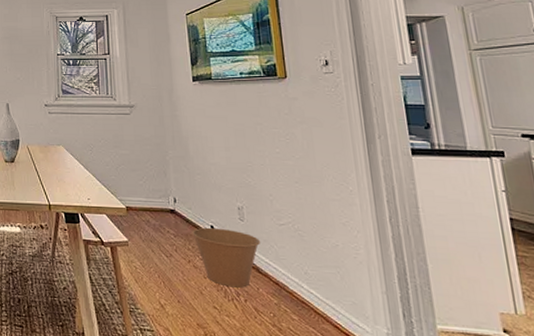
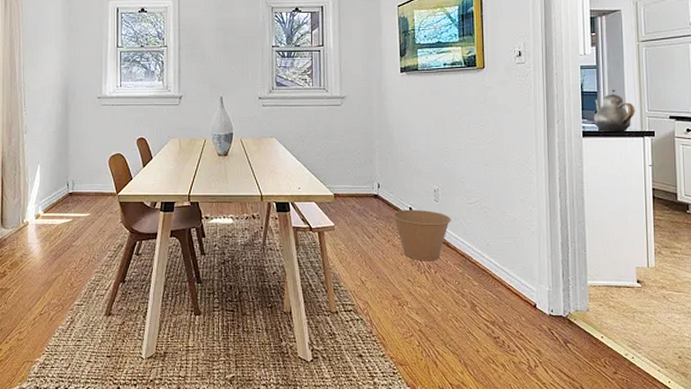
teapot: none [422,102,476,152] -> present [594,89,635,133]

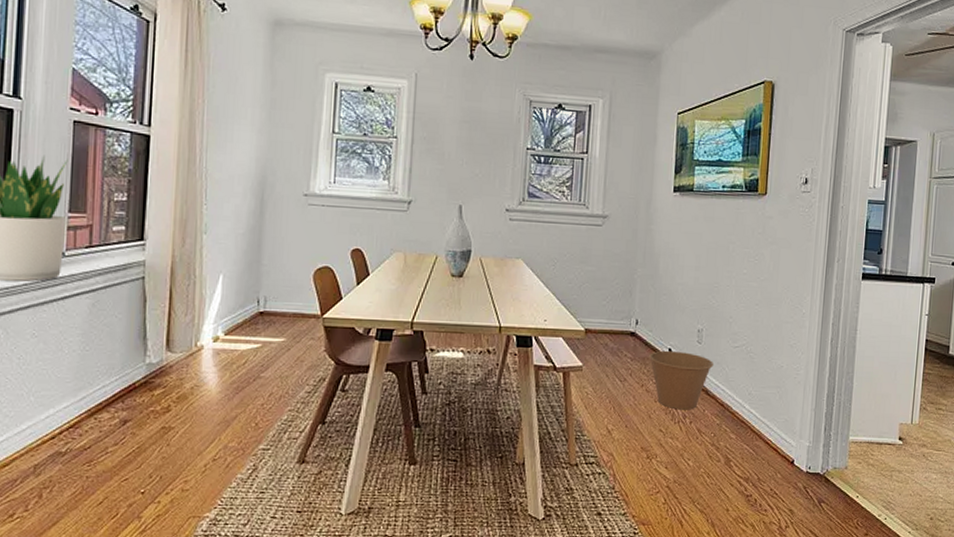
teapot: present [594,89,635,133] -> none [875,229,919,277]

